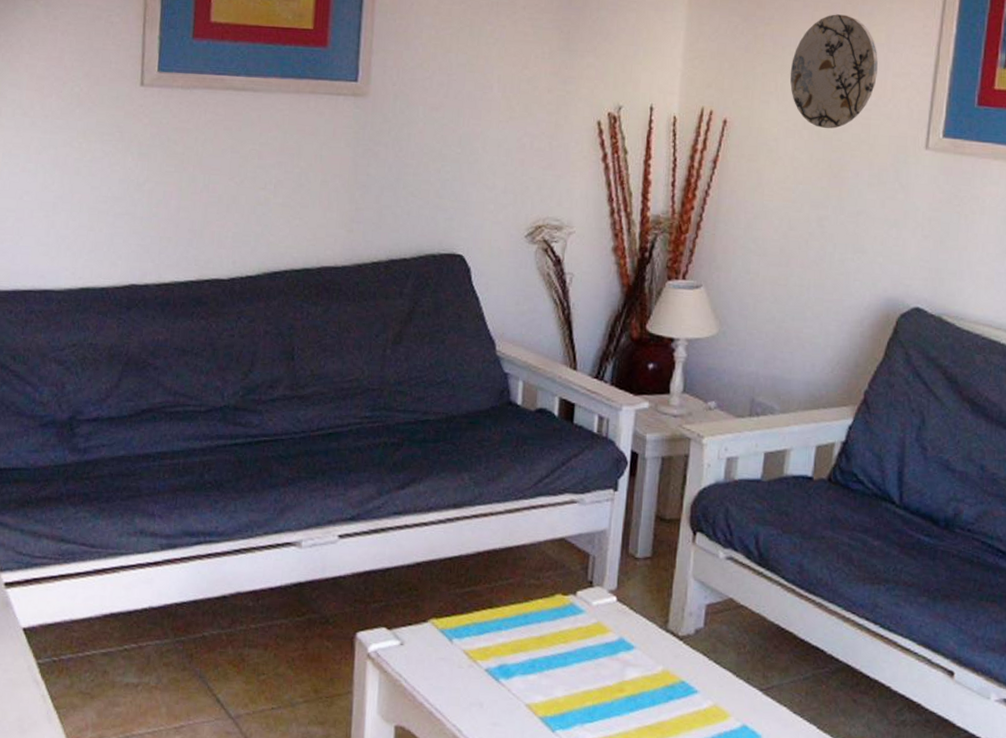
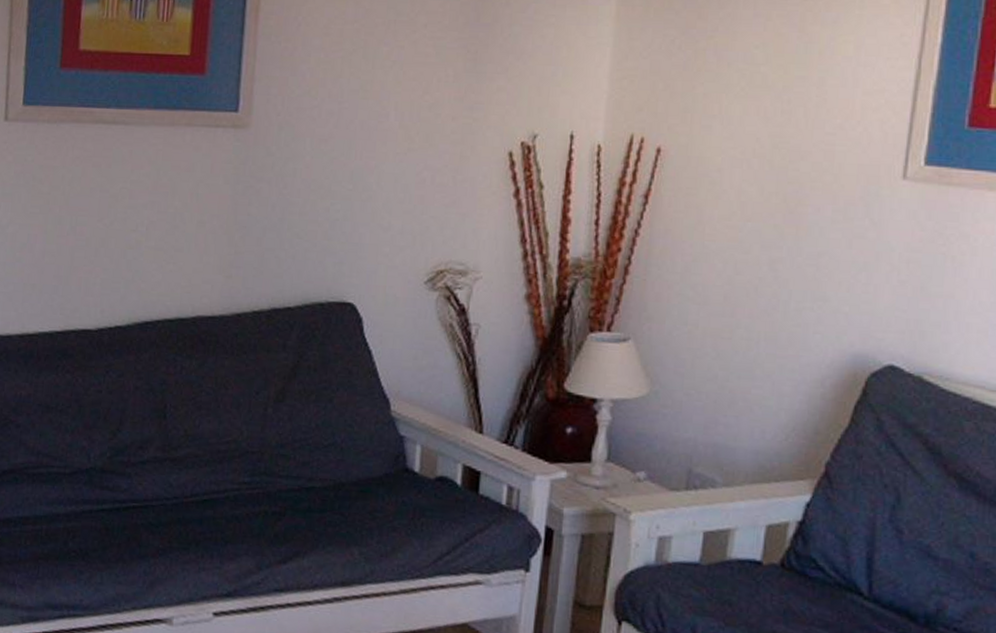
decorative plate: present [790,14,878,129] -> none [737,23,845,157]

